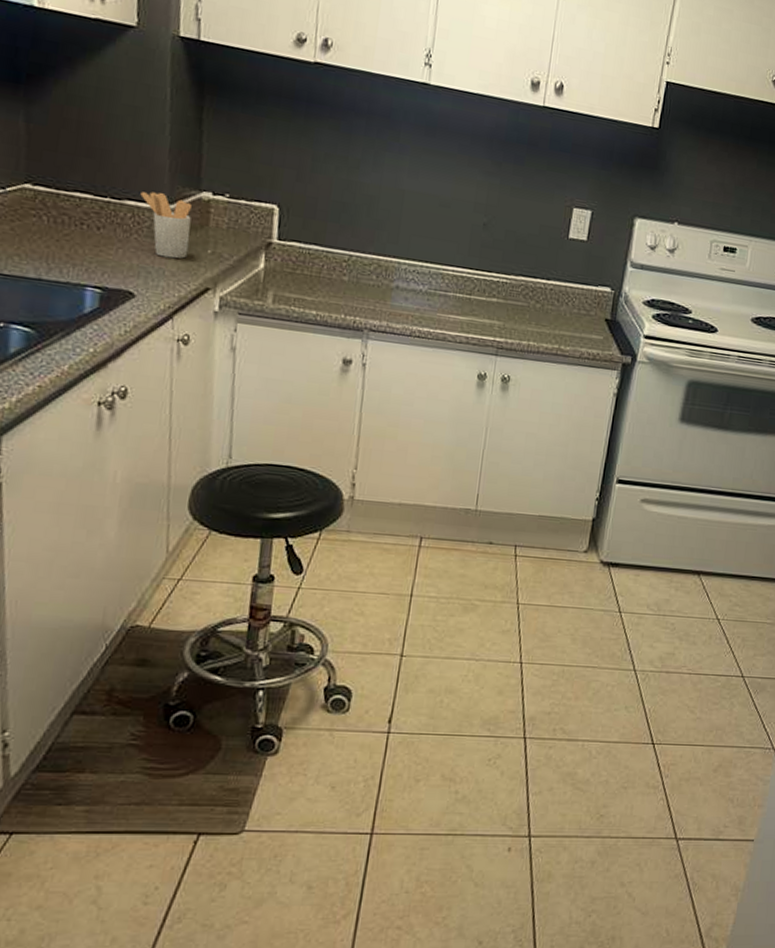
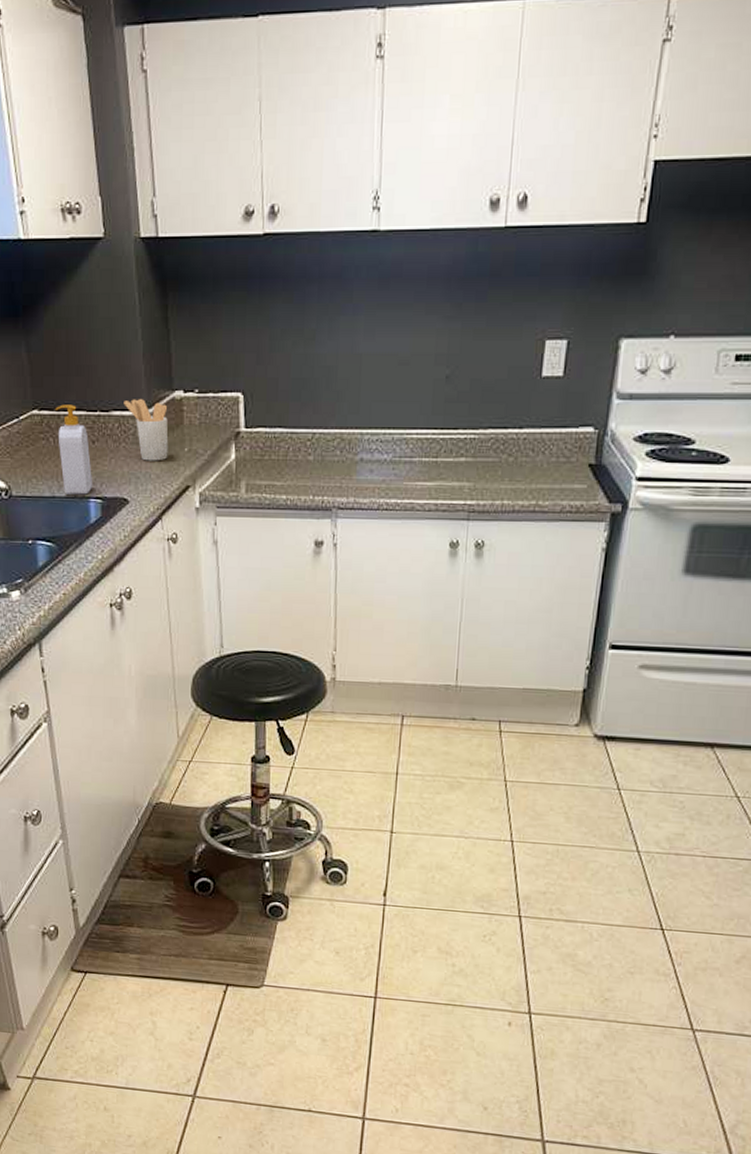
soap bottle: none [53,183,93,282] -> present [55,404,93,495]

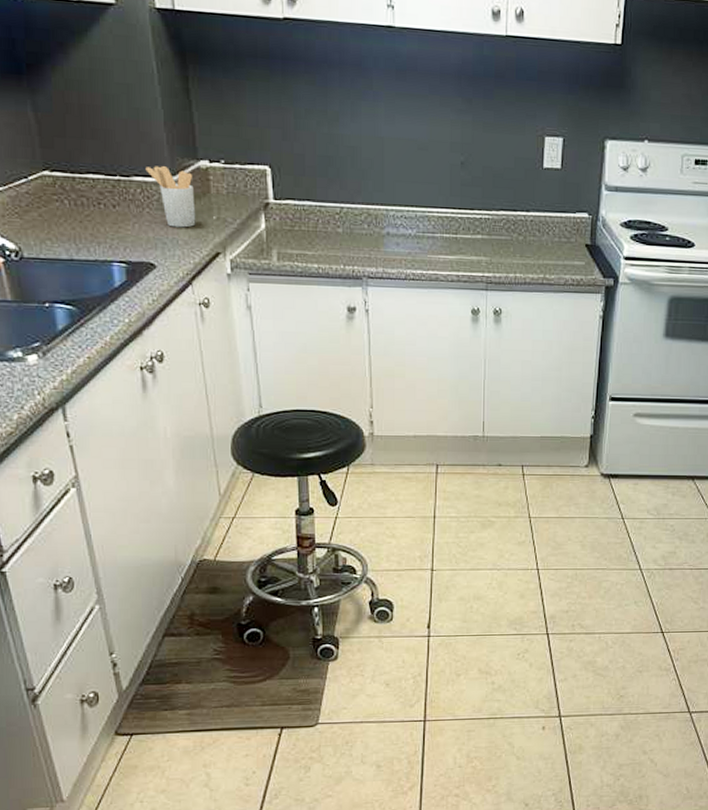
soap bottle: present [55,404,93,495] -> none [69,167,116,259]

